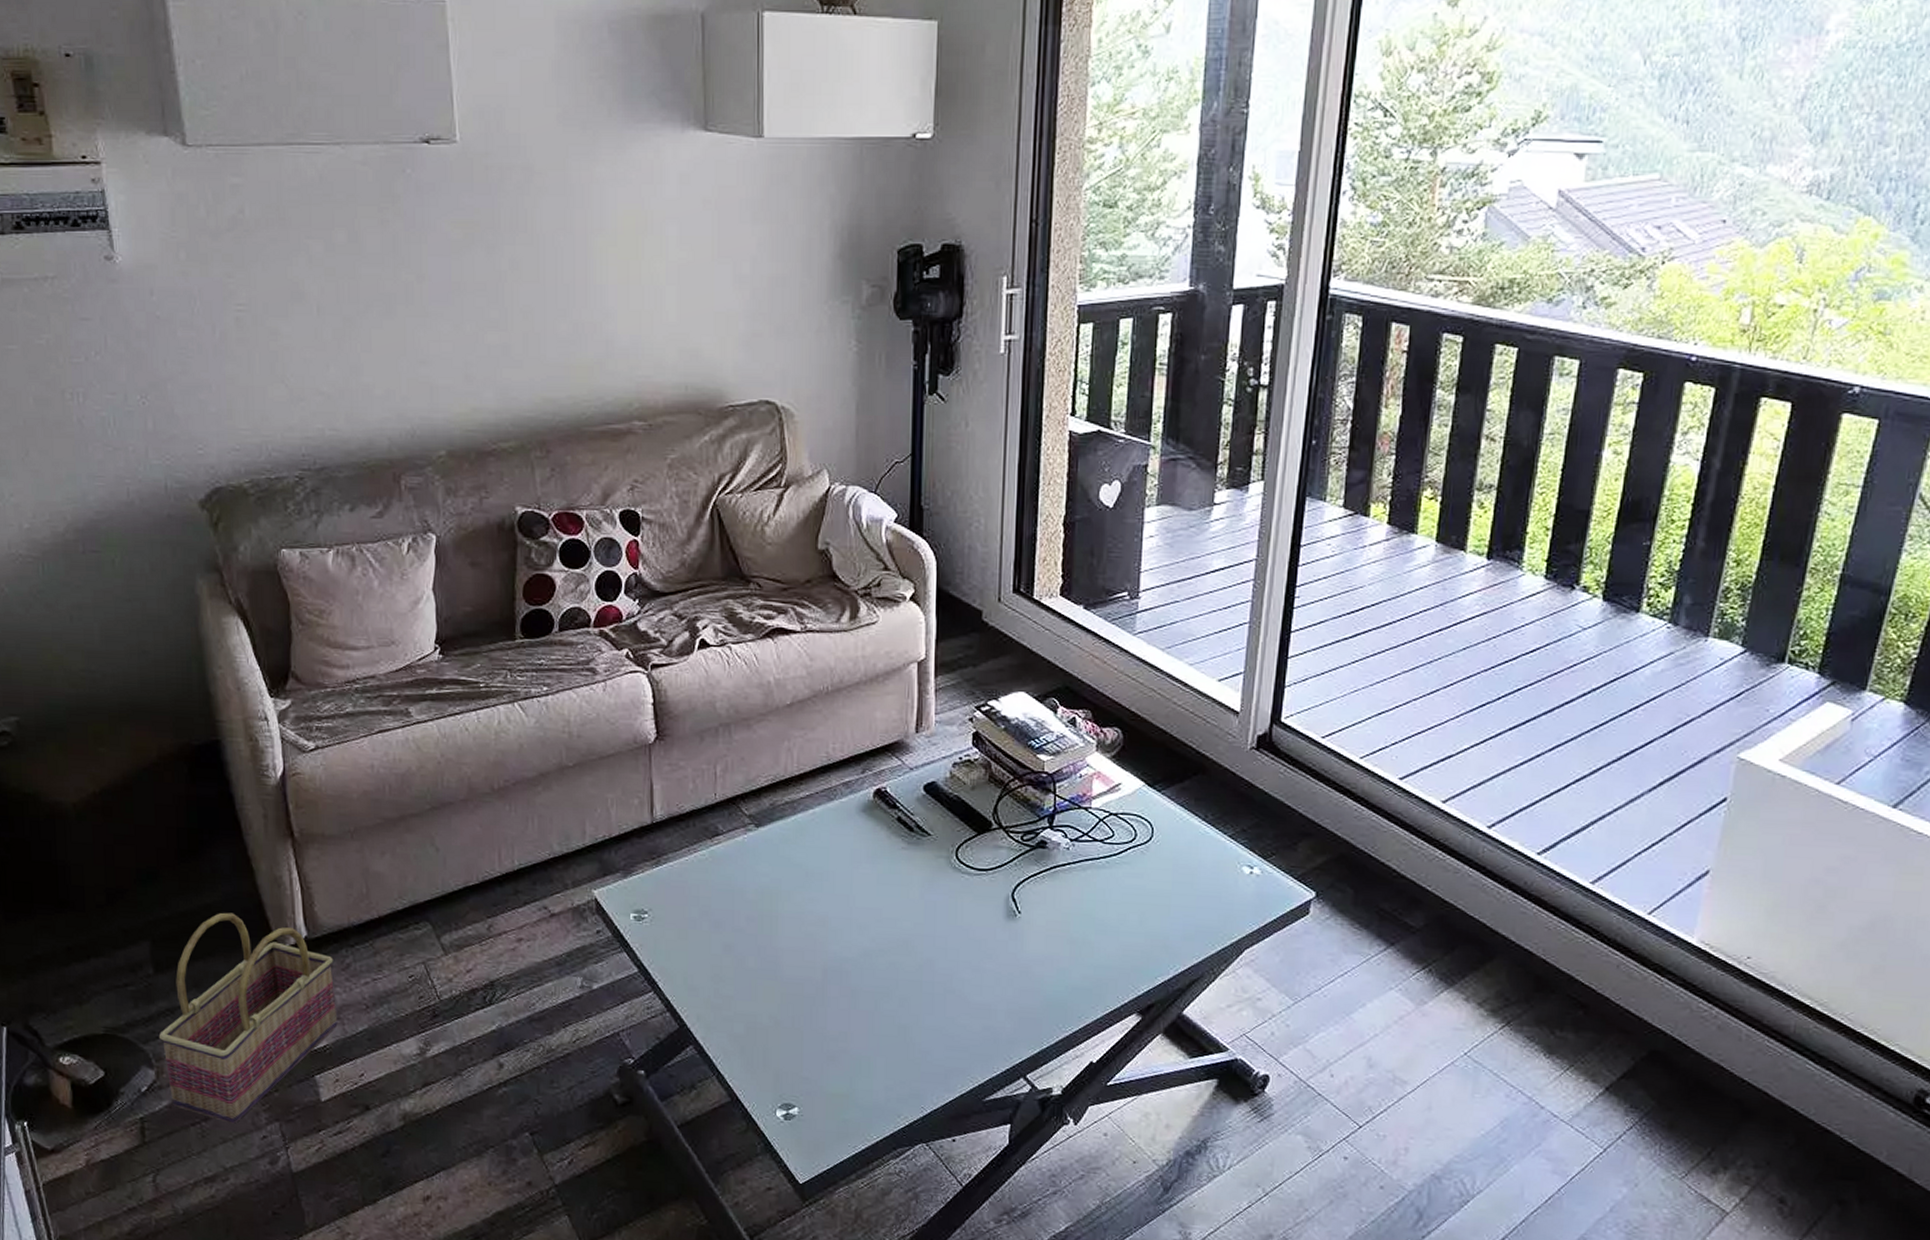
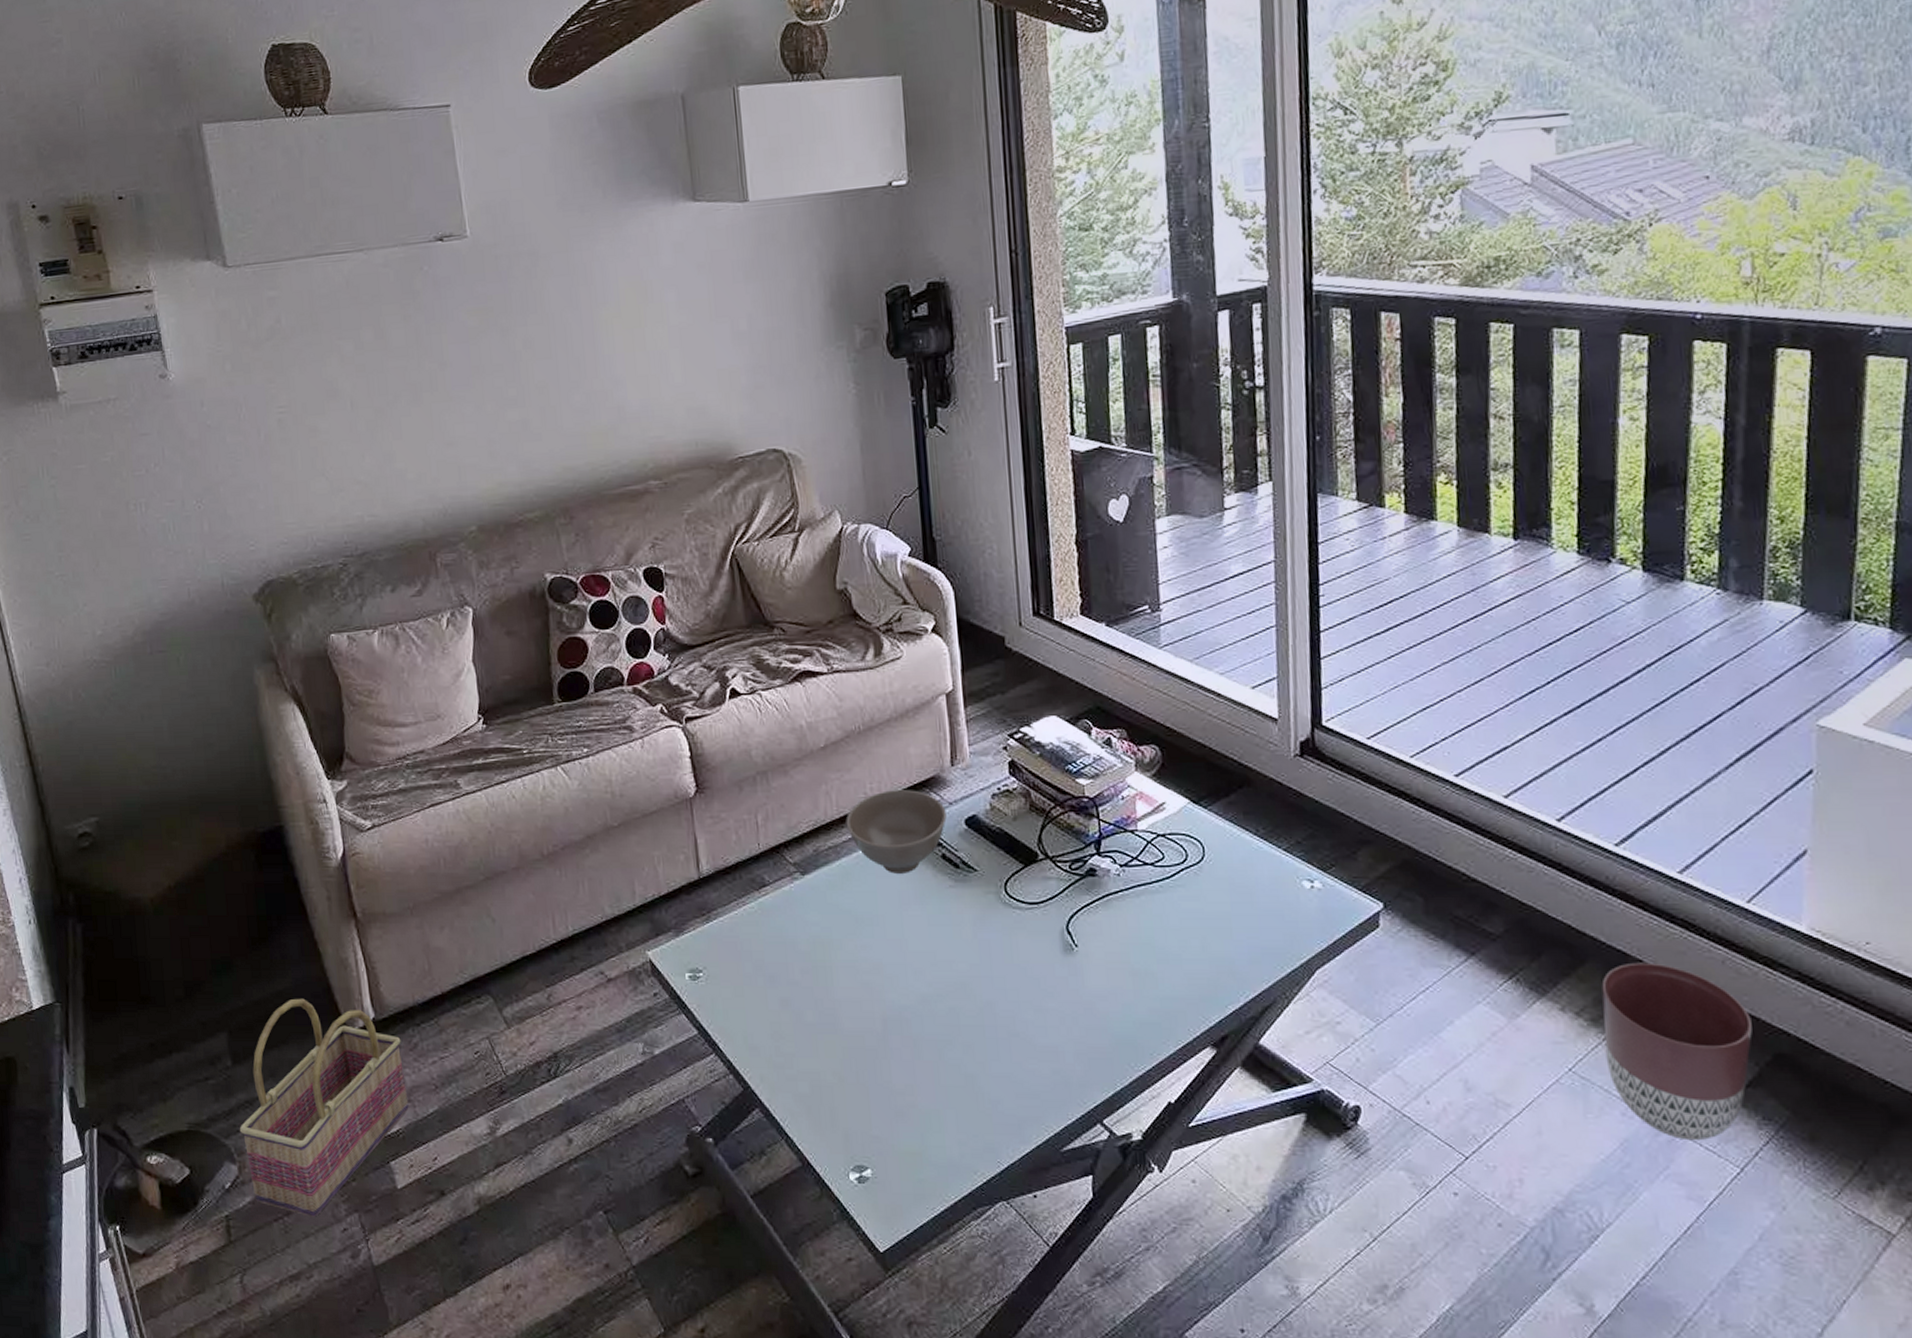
bowl: none [805,751,906,833] -> present [846,790,947,874]
planter: none [1499,961,1635,1123] -> present [1601,962,1752,1141]

